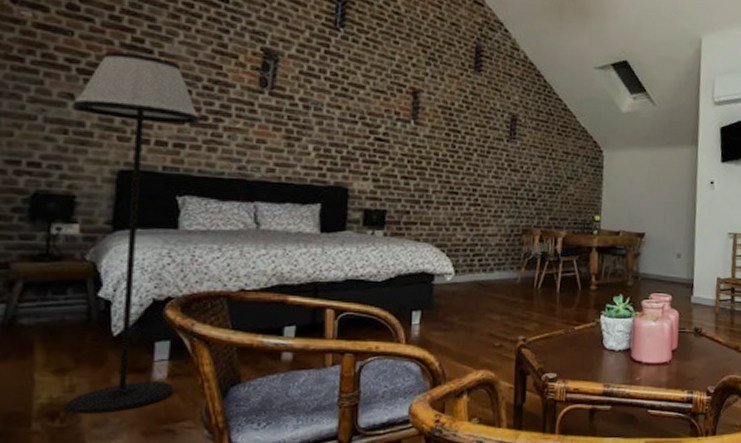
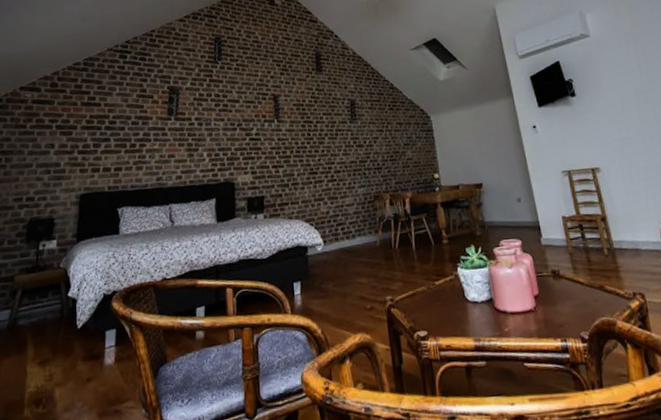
floor lamp: present [63,51,199,414] -> none [45,107,130,400]

